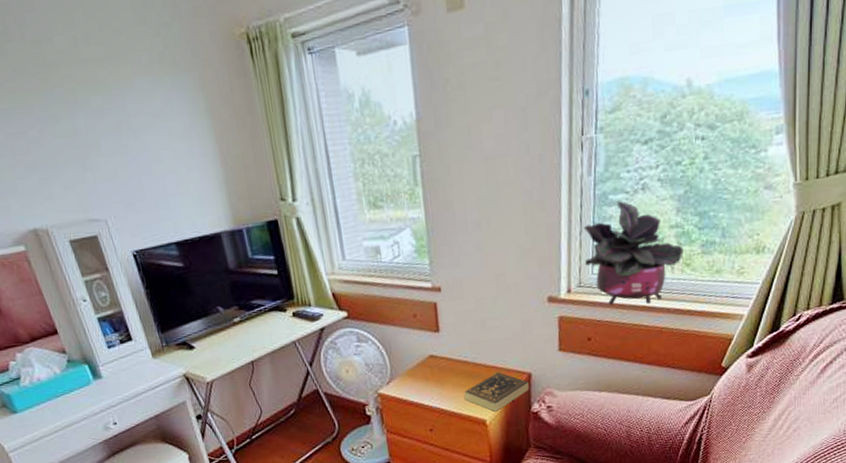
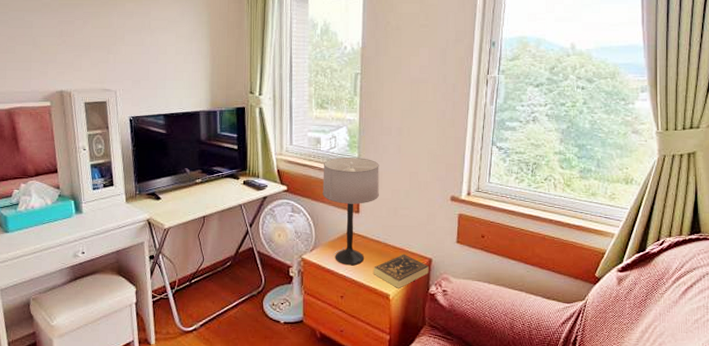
table lamp: none [388,264,461,395] -> present [322,157,379,266]
potted plant: present [583,201,684,306] -> none [484,127,565,213]

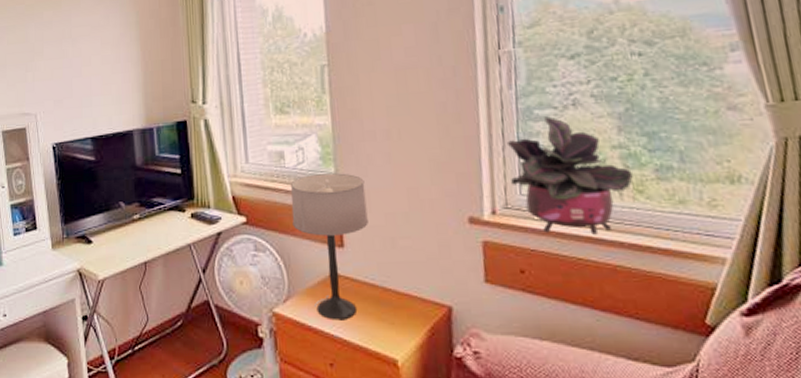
book: present [374,253,429,288] -> none [371,301,450,351]
potted plant: none [484,127,565,213] -> present [506,116,633,235]

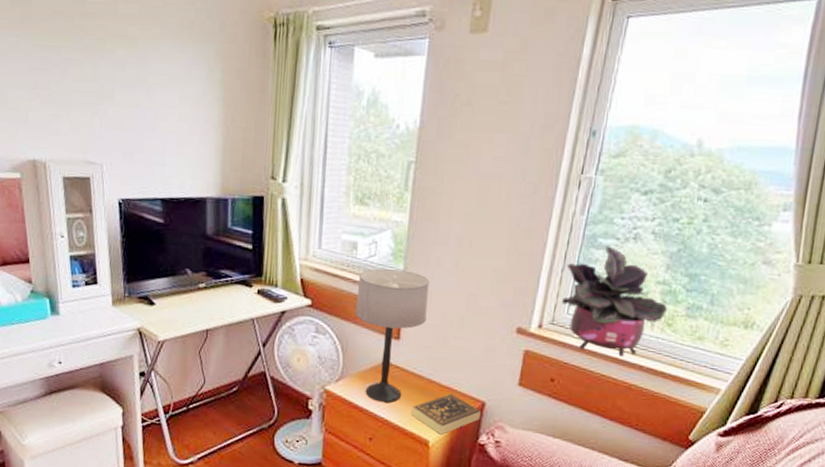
book: none [371,301,450,351] -> present [411,393,481,435]

